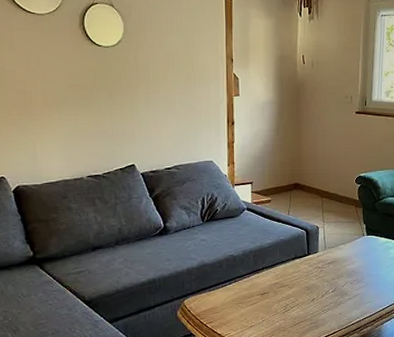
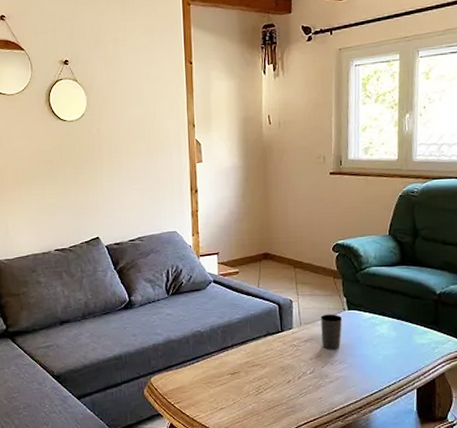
cup: none [343,239,362,271] -> present [321,314,343,350]

